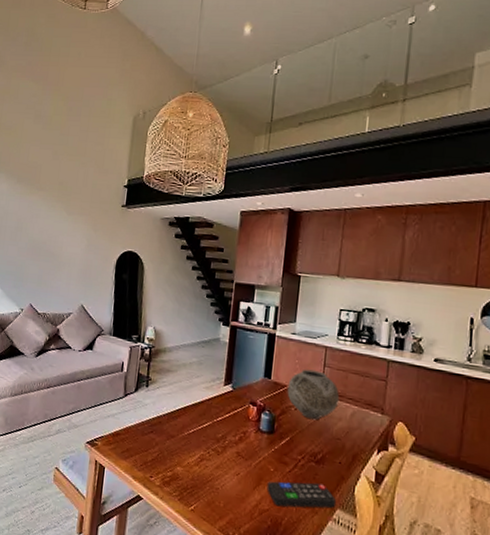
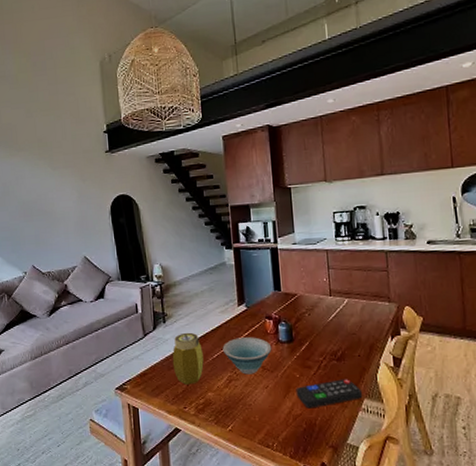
jar: none [147,400,180,455] -> present [172,332,204,385]
bowl: none [200,417,251,458] -> present [222,337,272,375]
vase: present [287,369,340,421] -> none [298,274,348,321]

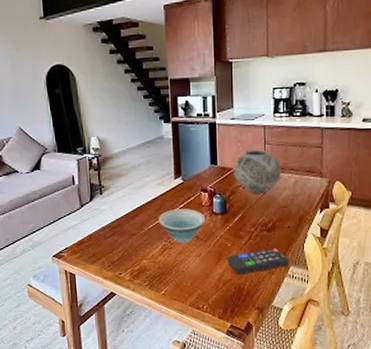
jar: present [172,332,204,385] -> none [108,203,139,253]
vase: none [298,274,348,321] -> present [233,149,282,195]

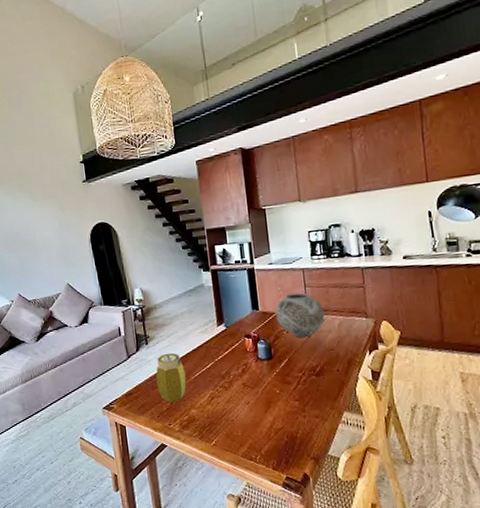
jar: none [108,203,139,253] -> present [155,352,186,403]
bowl: present [158,209,206,244] -> none [203,355,252,392]
remote control: present [227,248,290,275] -> none [276,393,343,423]

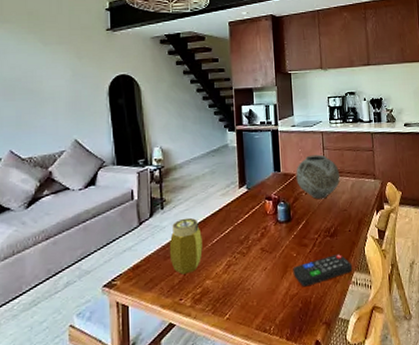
remote control: none [276,393,343,423] -> present [293,254,353,287]

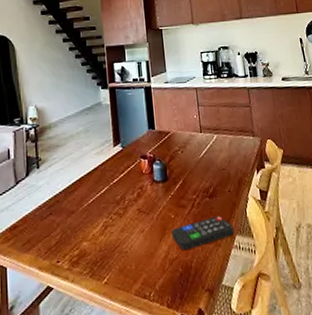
jar: present [169,217,203,275] -> none [45,177,79,236]
vase: present [296,154,341,200] -> none [170,111,217,158]

